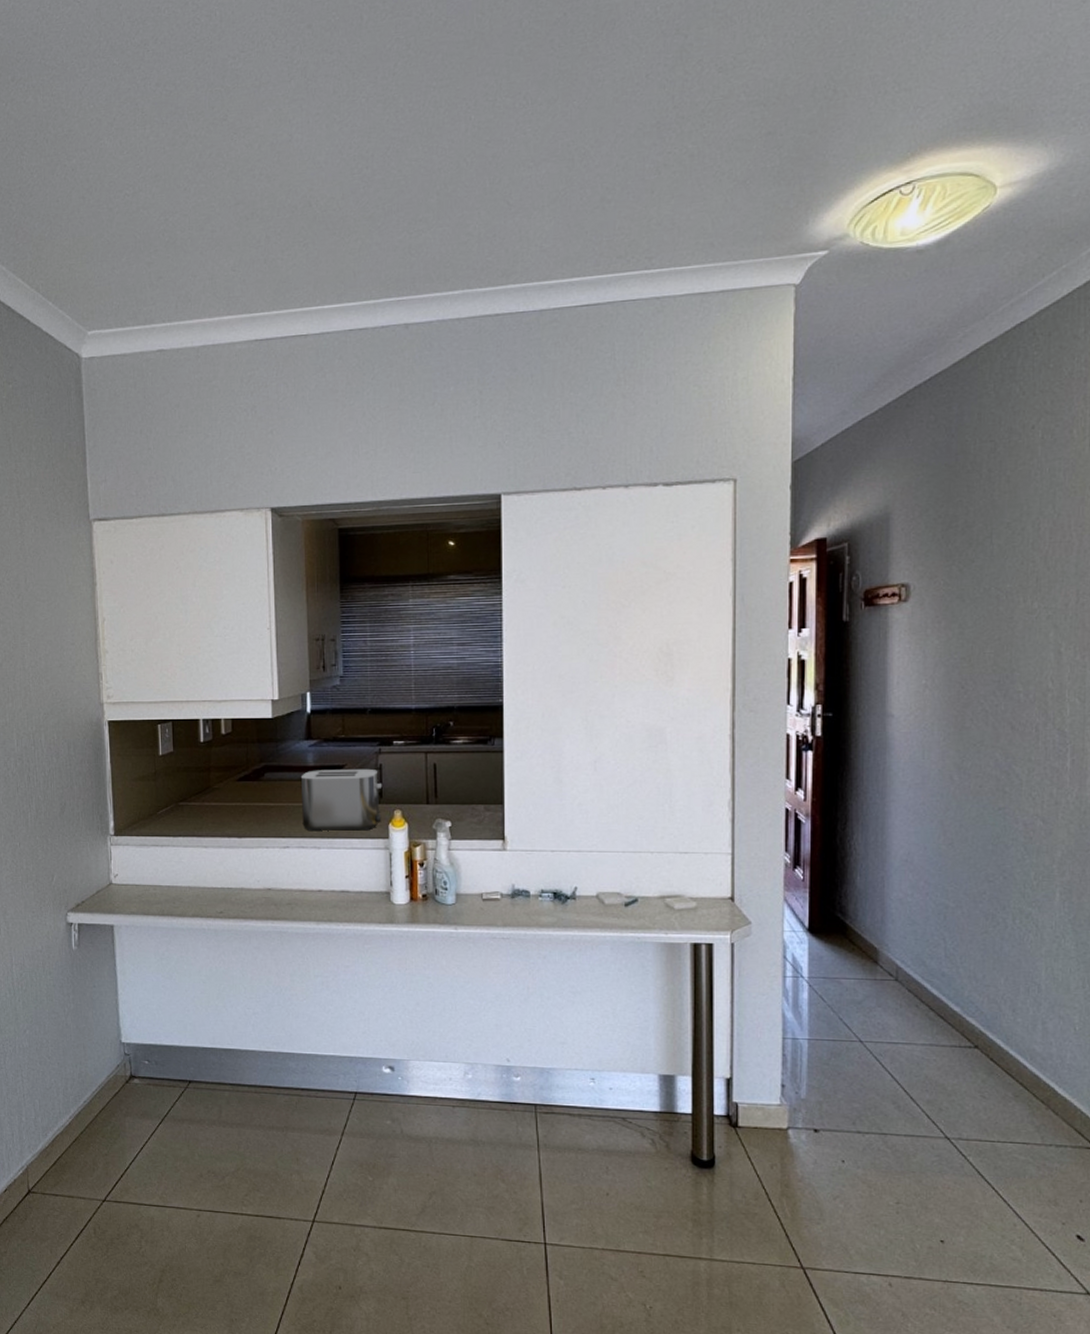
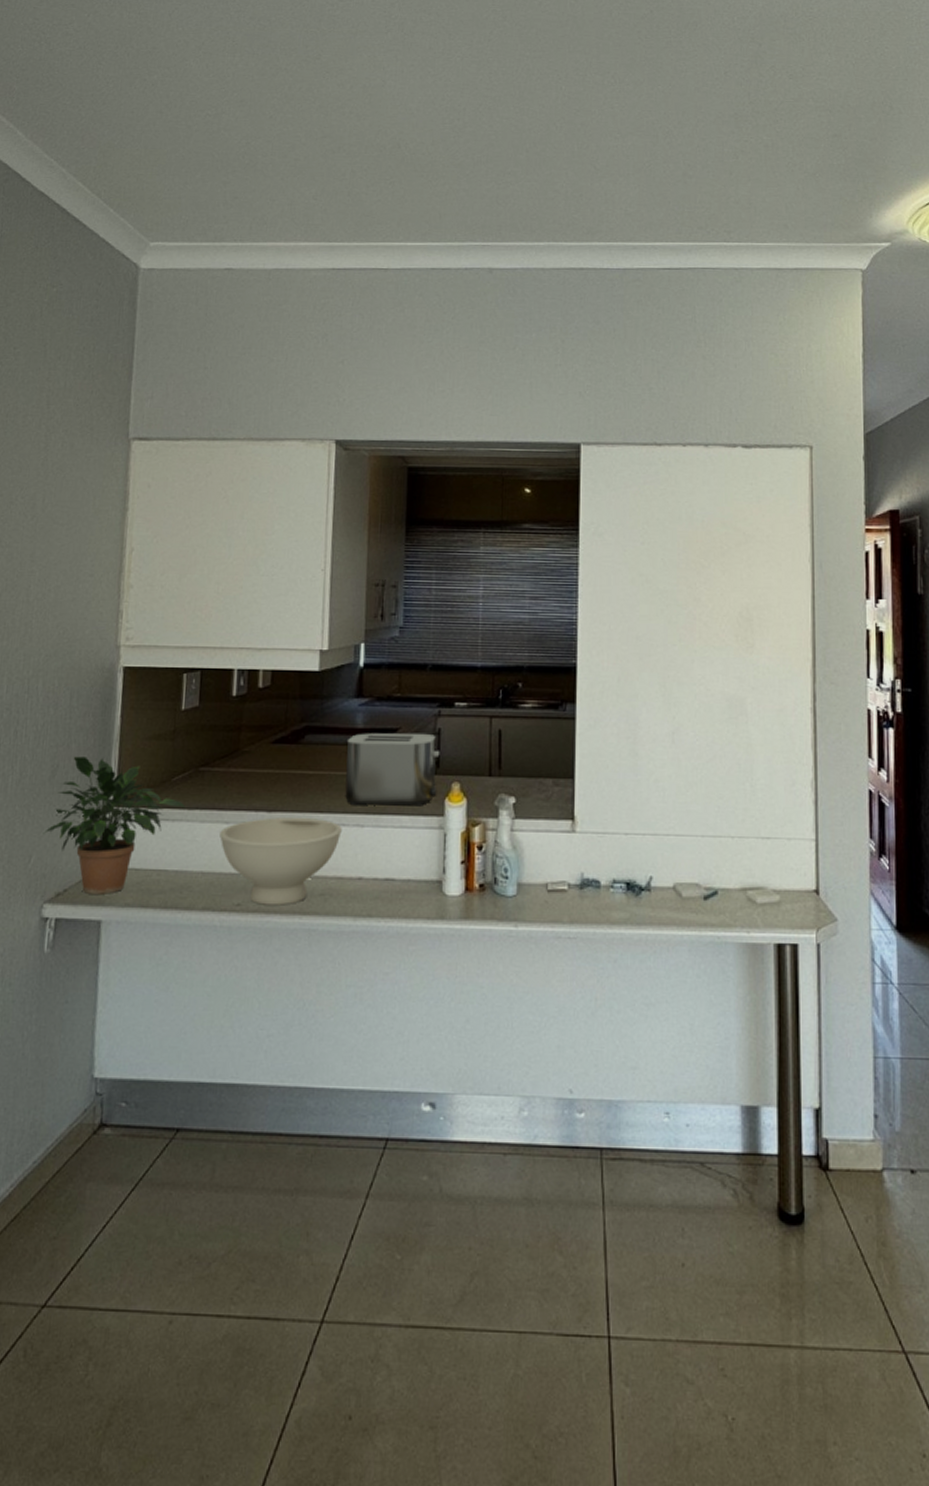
potted plant: none [60,796,172,905] -> present [43,756,187,894]
bowl: none [201,842,302,913] -> present [219,817,342,906]

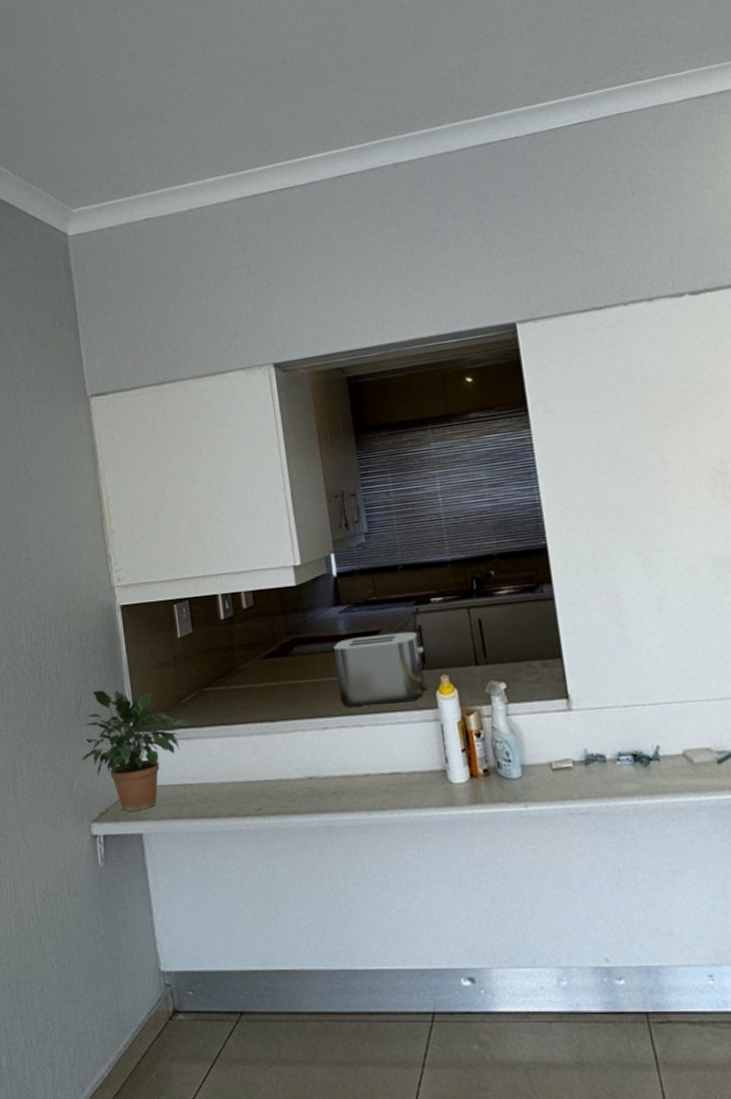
bowl: present [219,817,342,906] -> none [232,723,343,808]

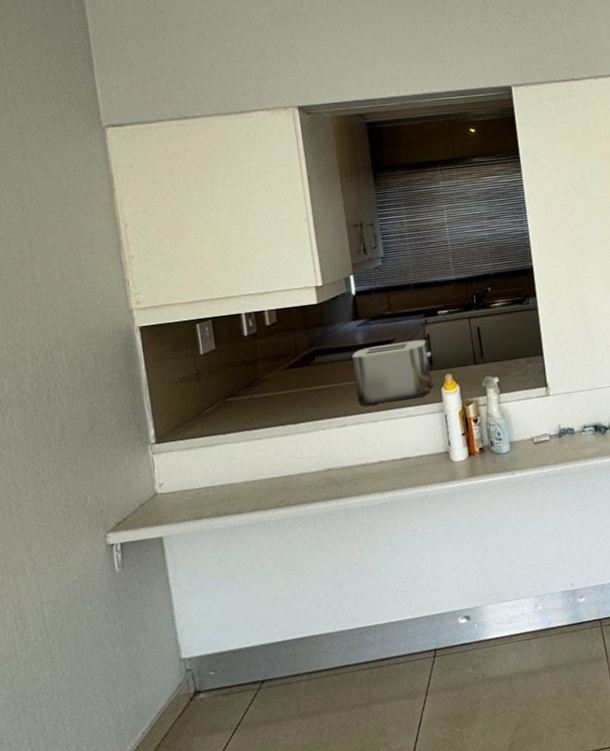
potted plant: present [79,690,198,811] -> none [93,406,221,519]

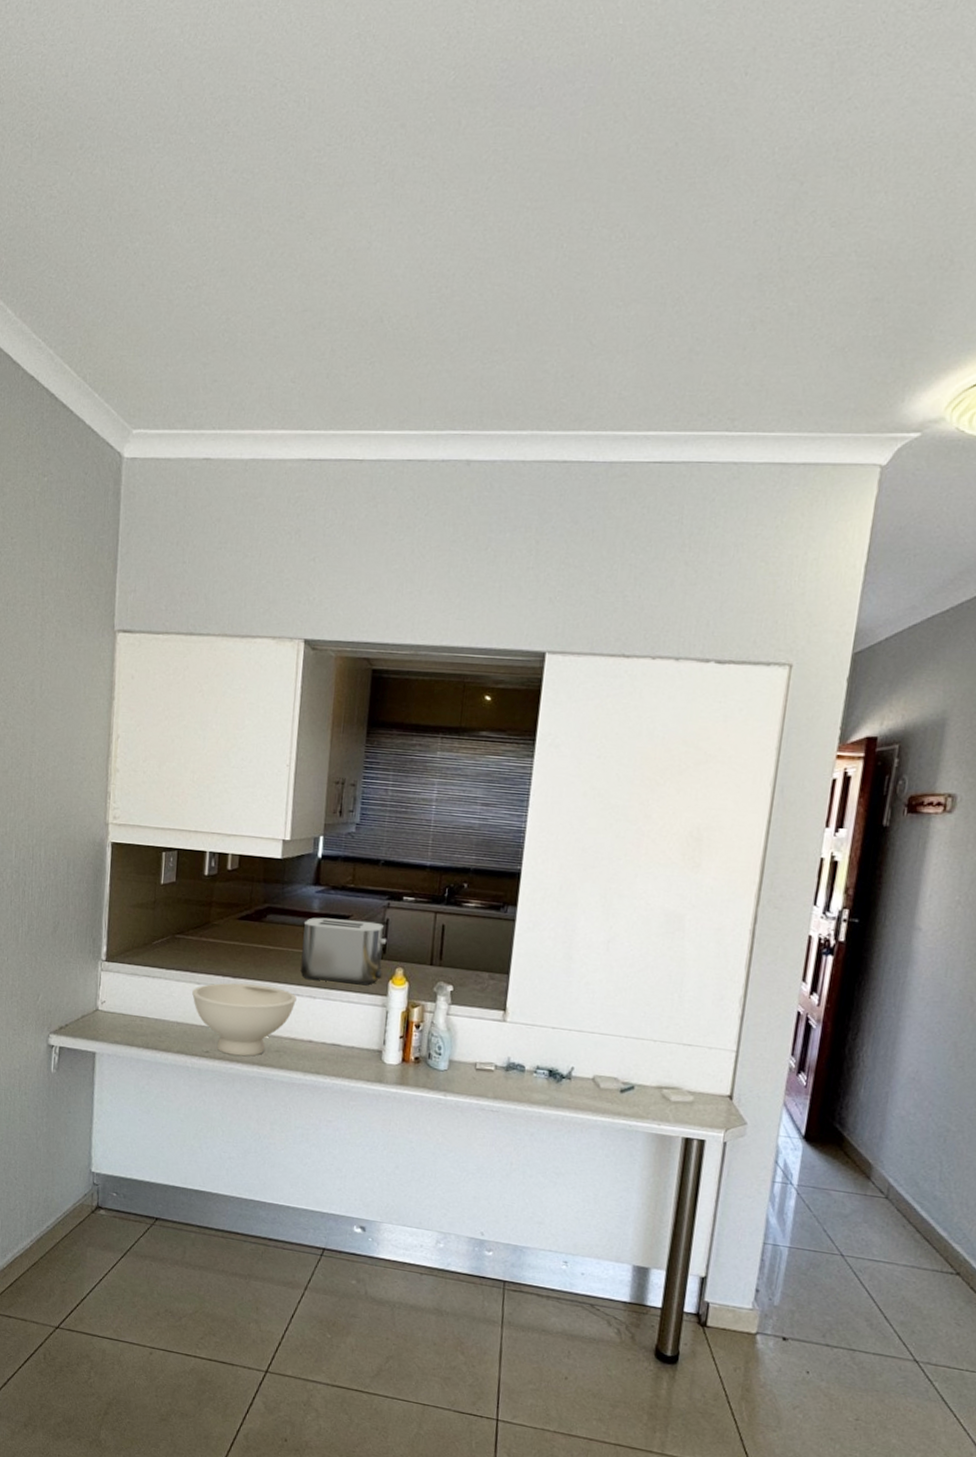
bowl: none [254,421,360,498] -> present [192,983,297,1057]

